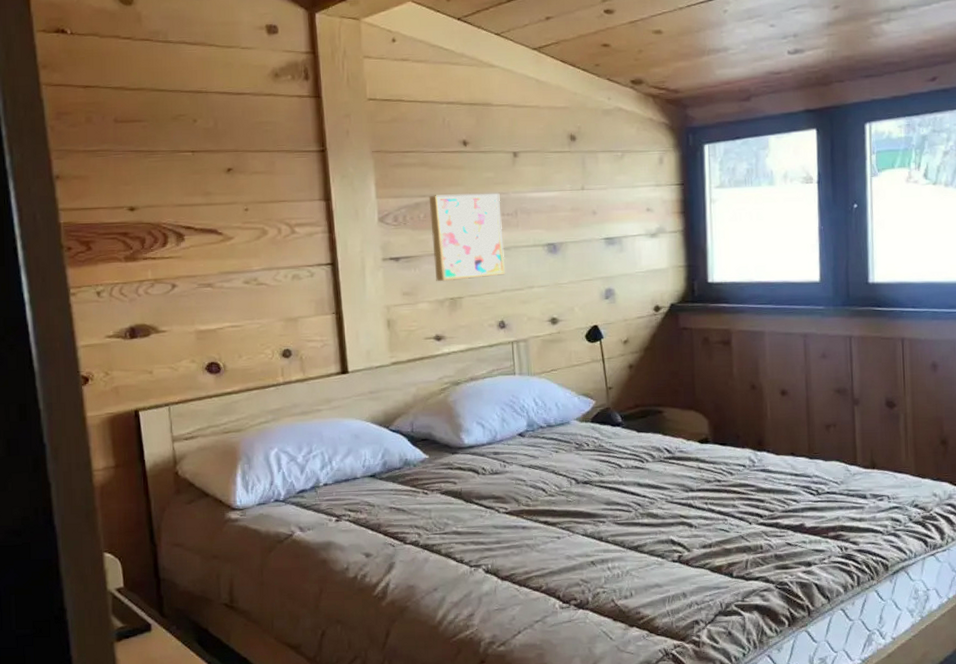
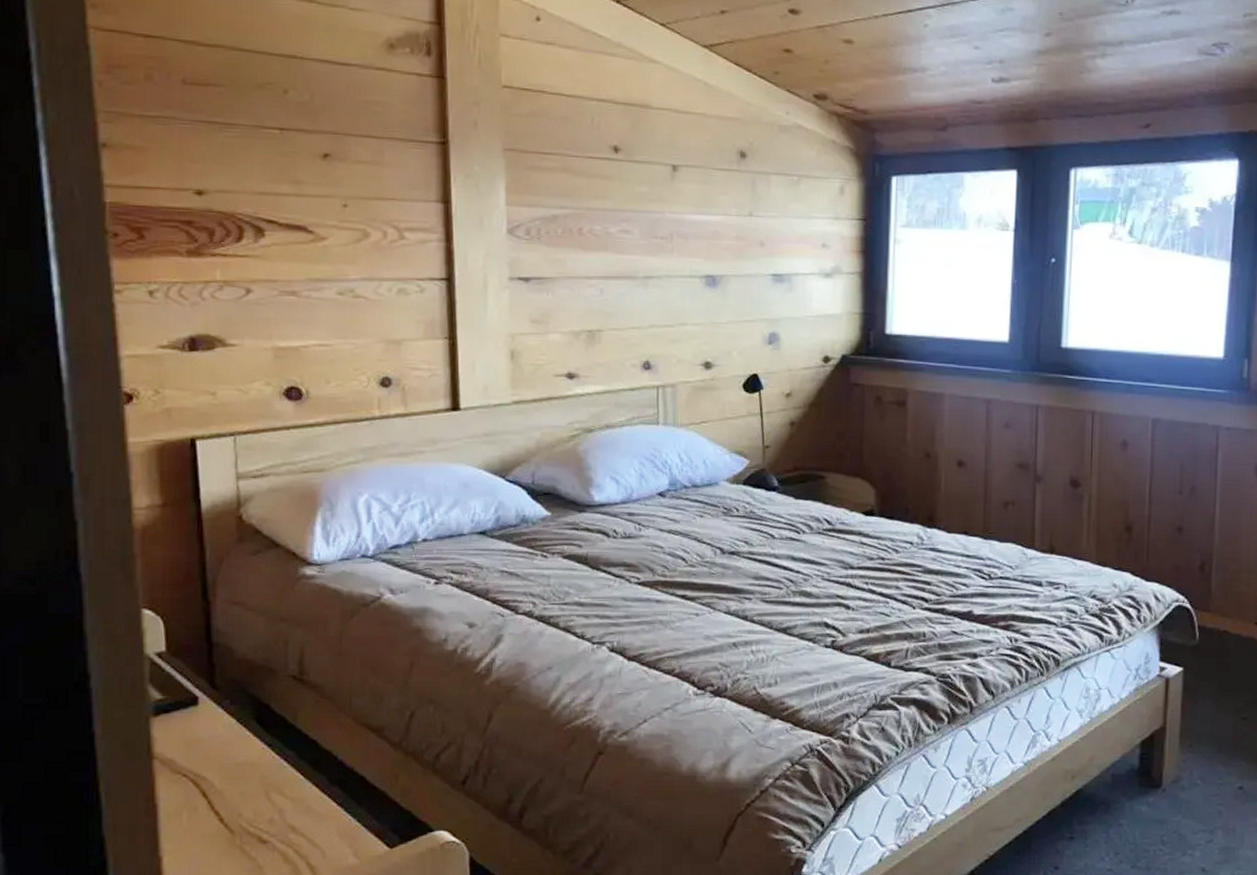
wall art: present [429,192,506,282] -> none [569,207,656,311]

